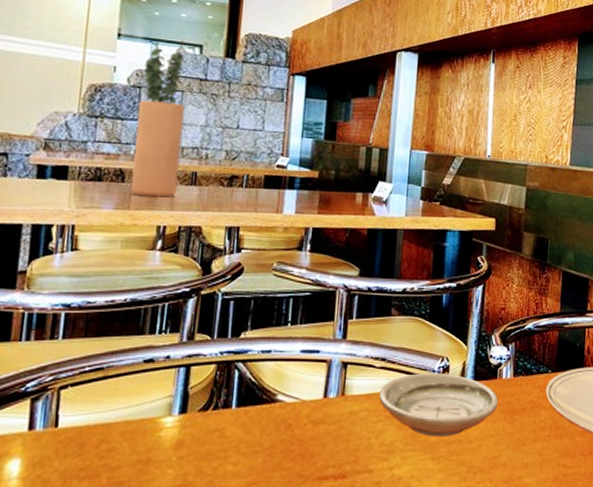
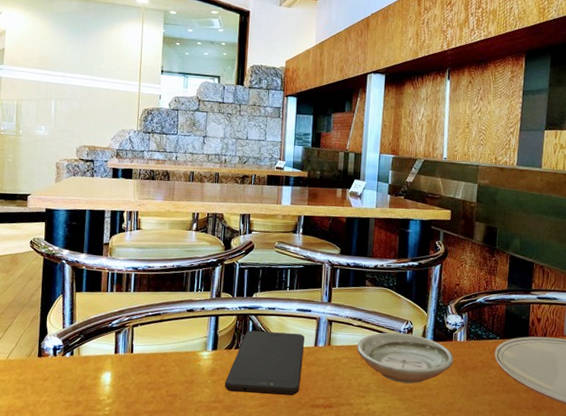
vase: present [131,39,187,198] -> none [174,73,209,192]
smartphone: none [195,383,311,471] -> present [224,330,305,396]

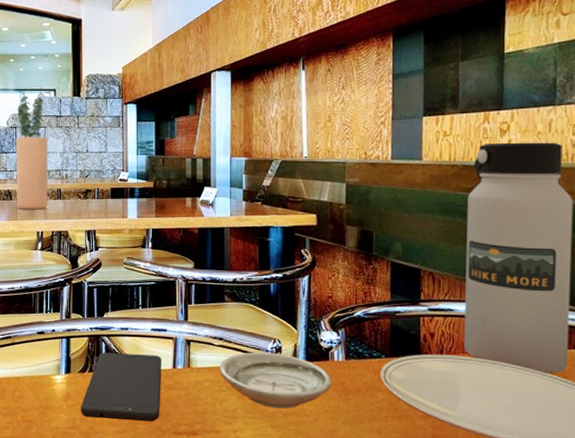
vase: none [174,73,209,192] -> present [16,87,48,210]

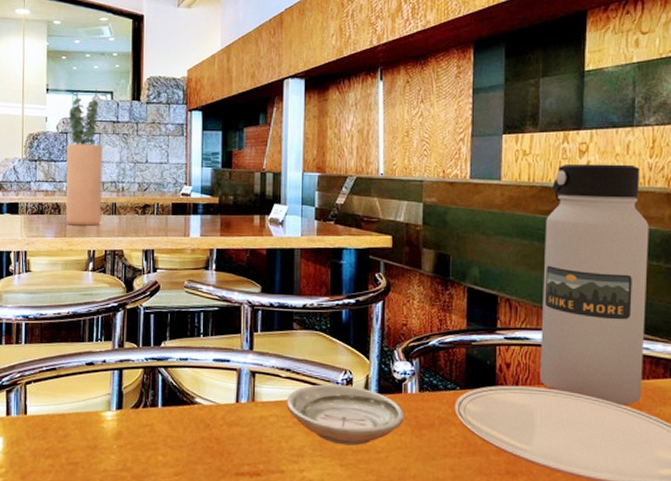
smartphone: present [80,352,162,422] -> none [132,386,225,463]

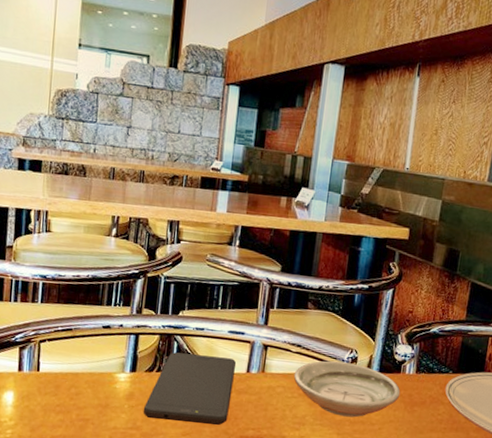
vase: present [65,89,103,226] -> none [91,49,136,192]
smartphone: none [132,386,225,463] -> present [143,352,237,426]

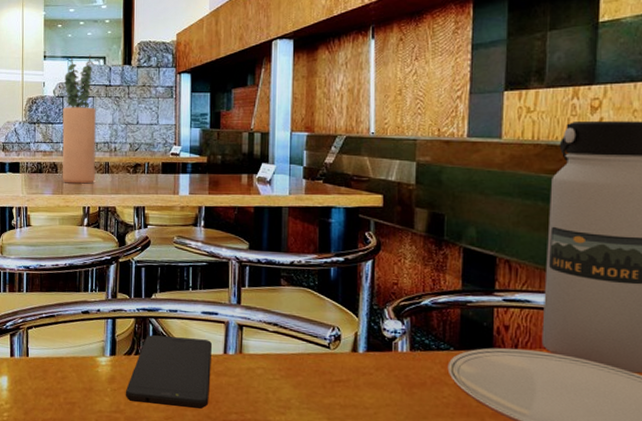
vase: none [91,49,136,192] -> present [62,55,96,184]
saucer: present [293,360,401,418] -> none [273,339,395,401]

